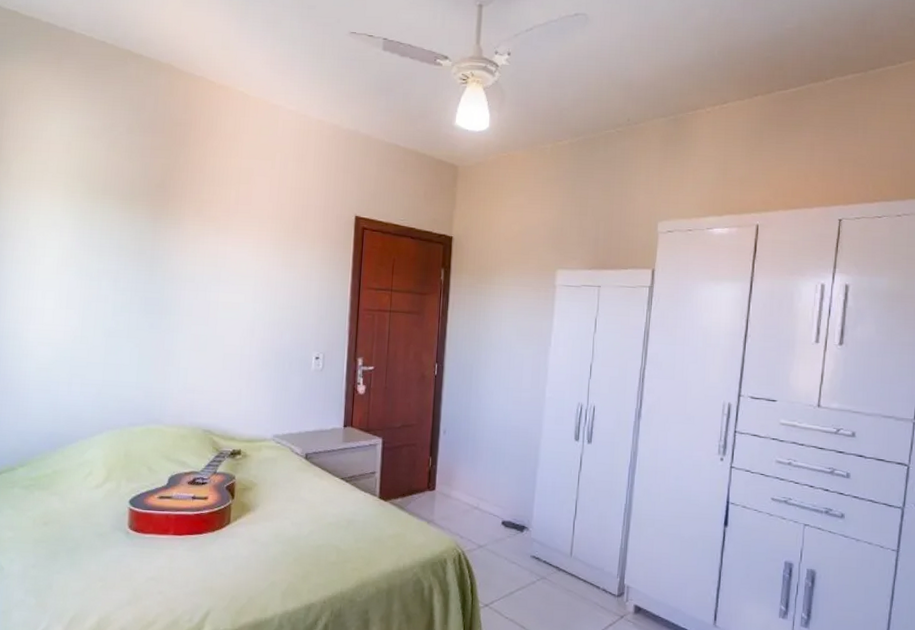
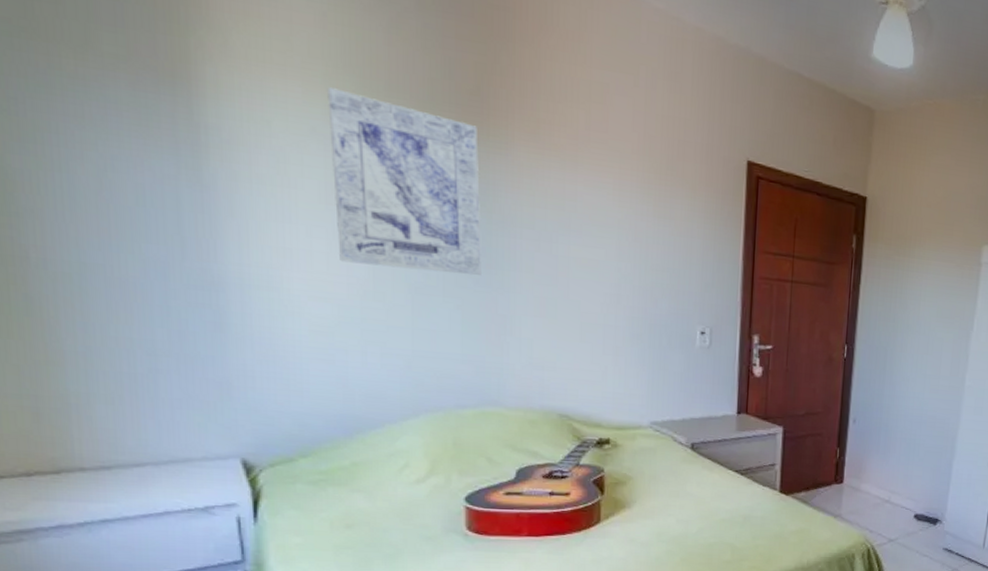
wall art: none [61,192,160,320] -> present [327,87,481,275]

